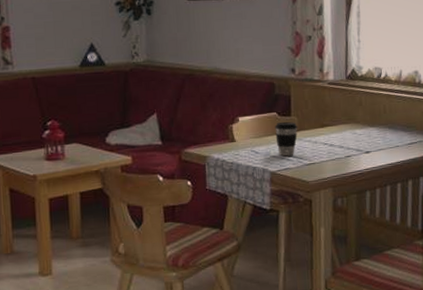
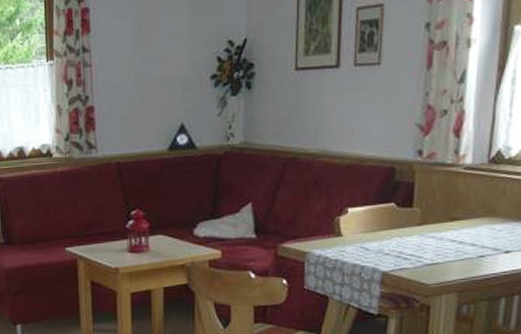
coffee cup: present [275,121,298,157] -> none [391,213,421,255]

